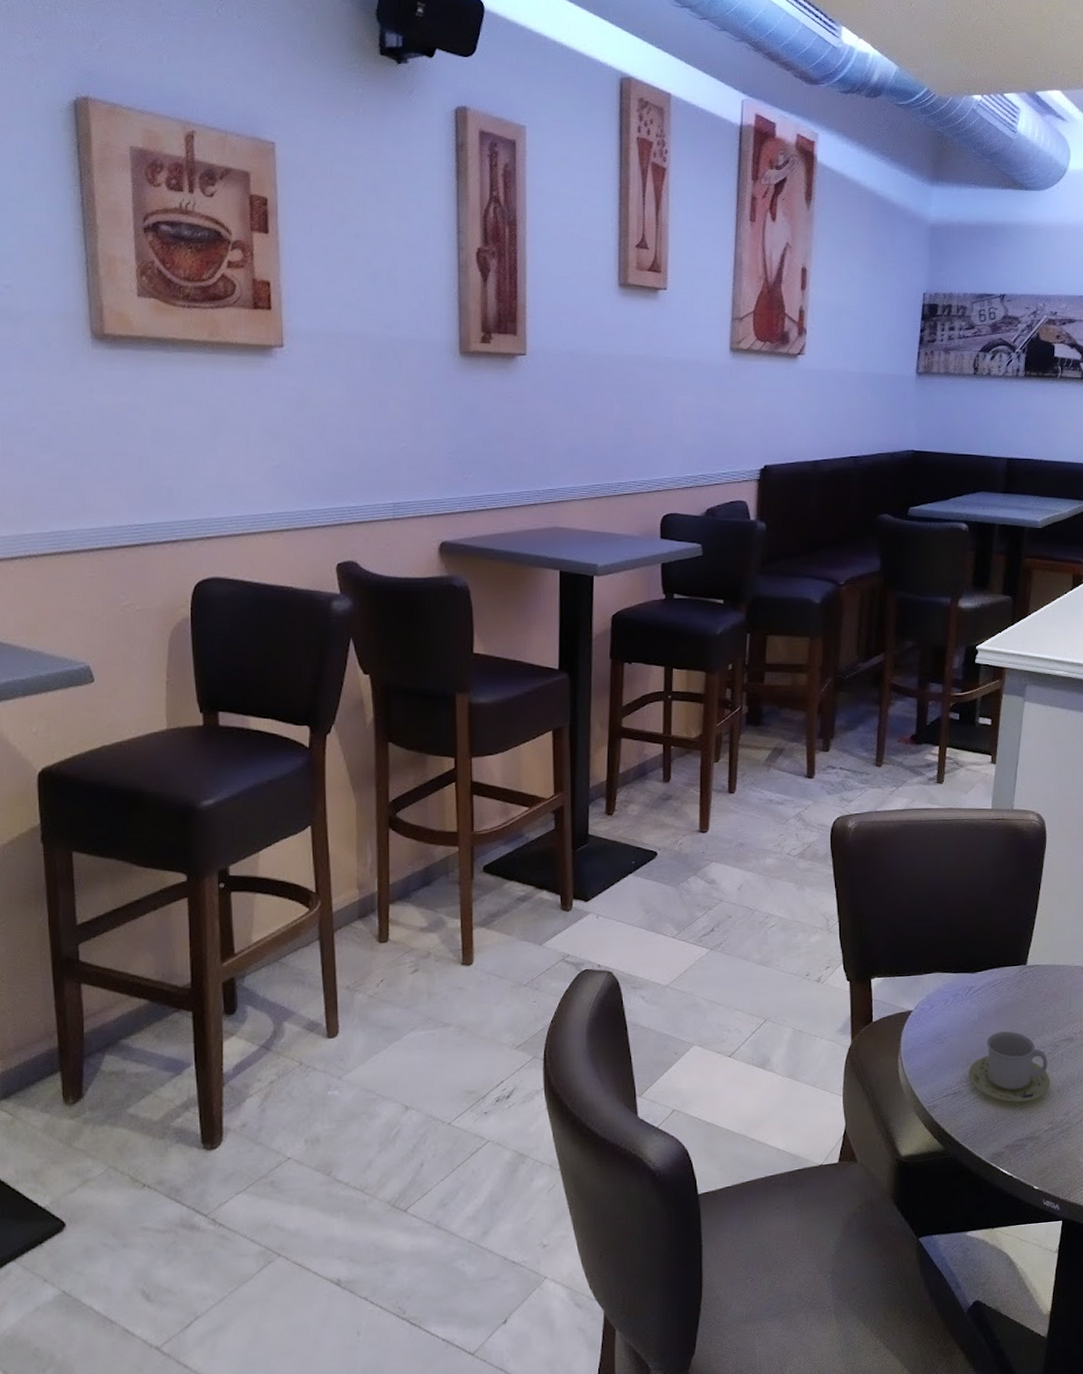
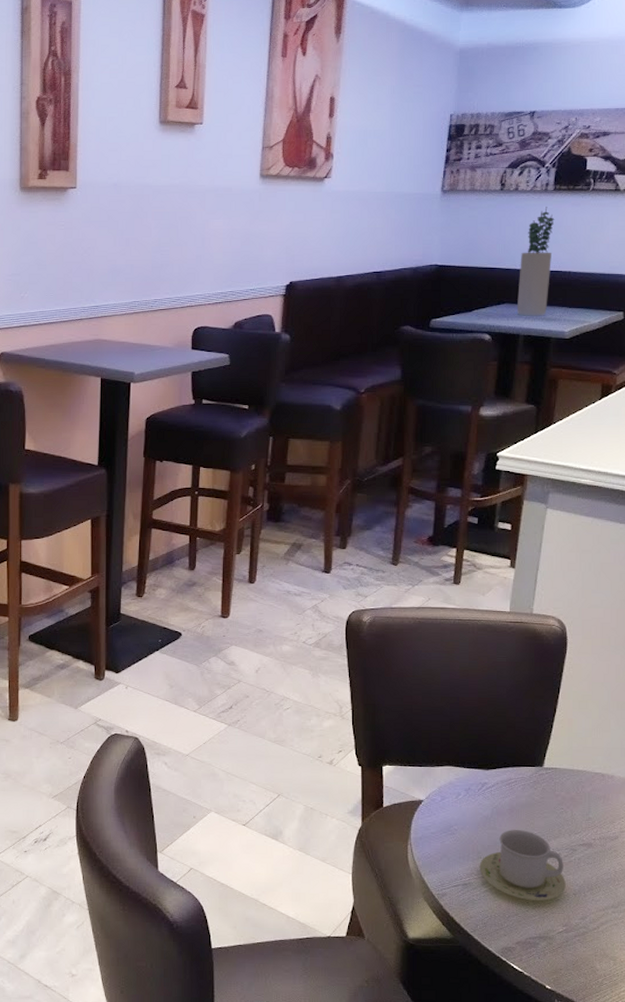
vase: none [991,393,1026,505] -> present [516,207,555,316]

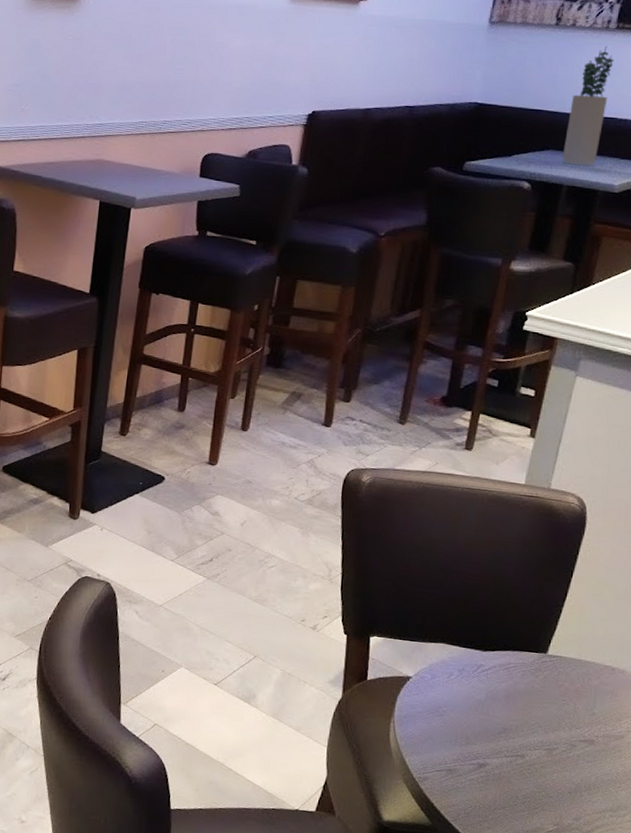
cup and saucer: present [479,830,566,902] -> none [466,717,561,797]

